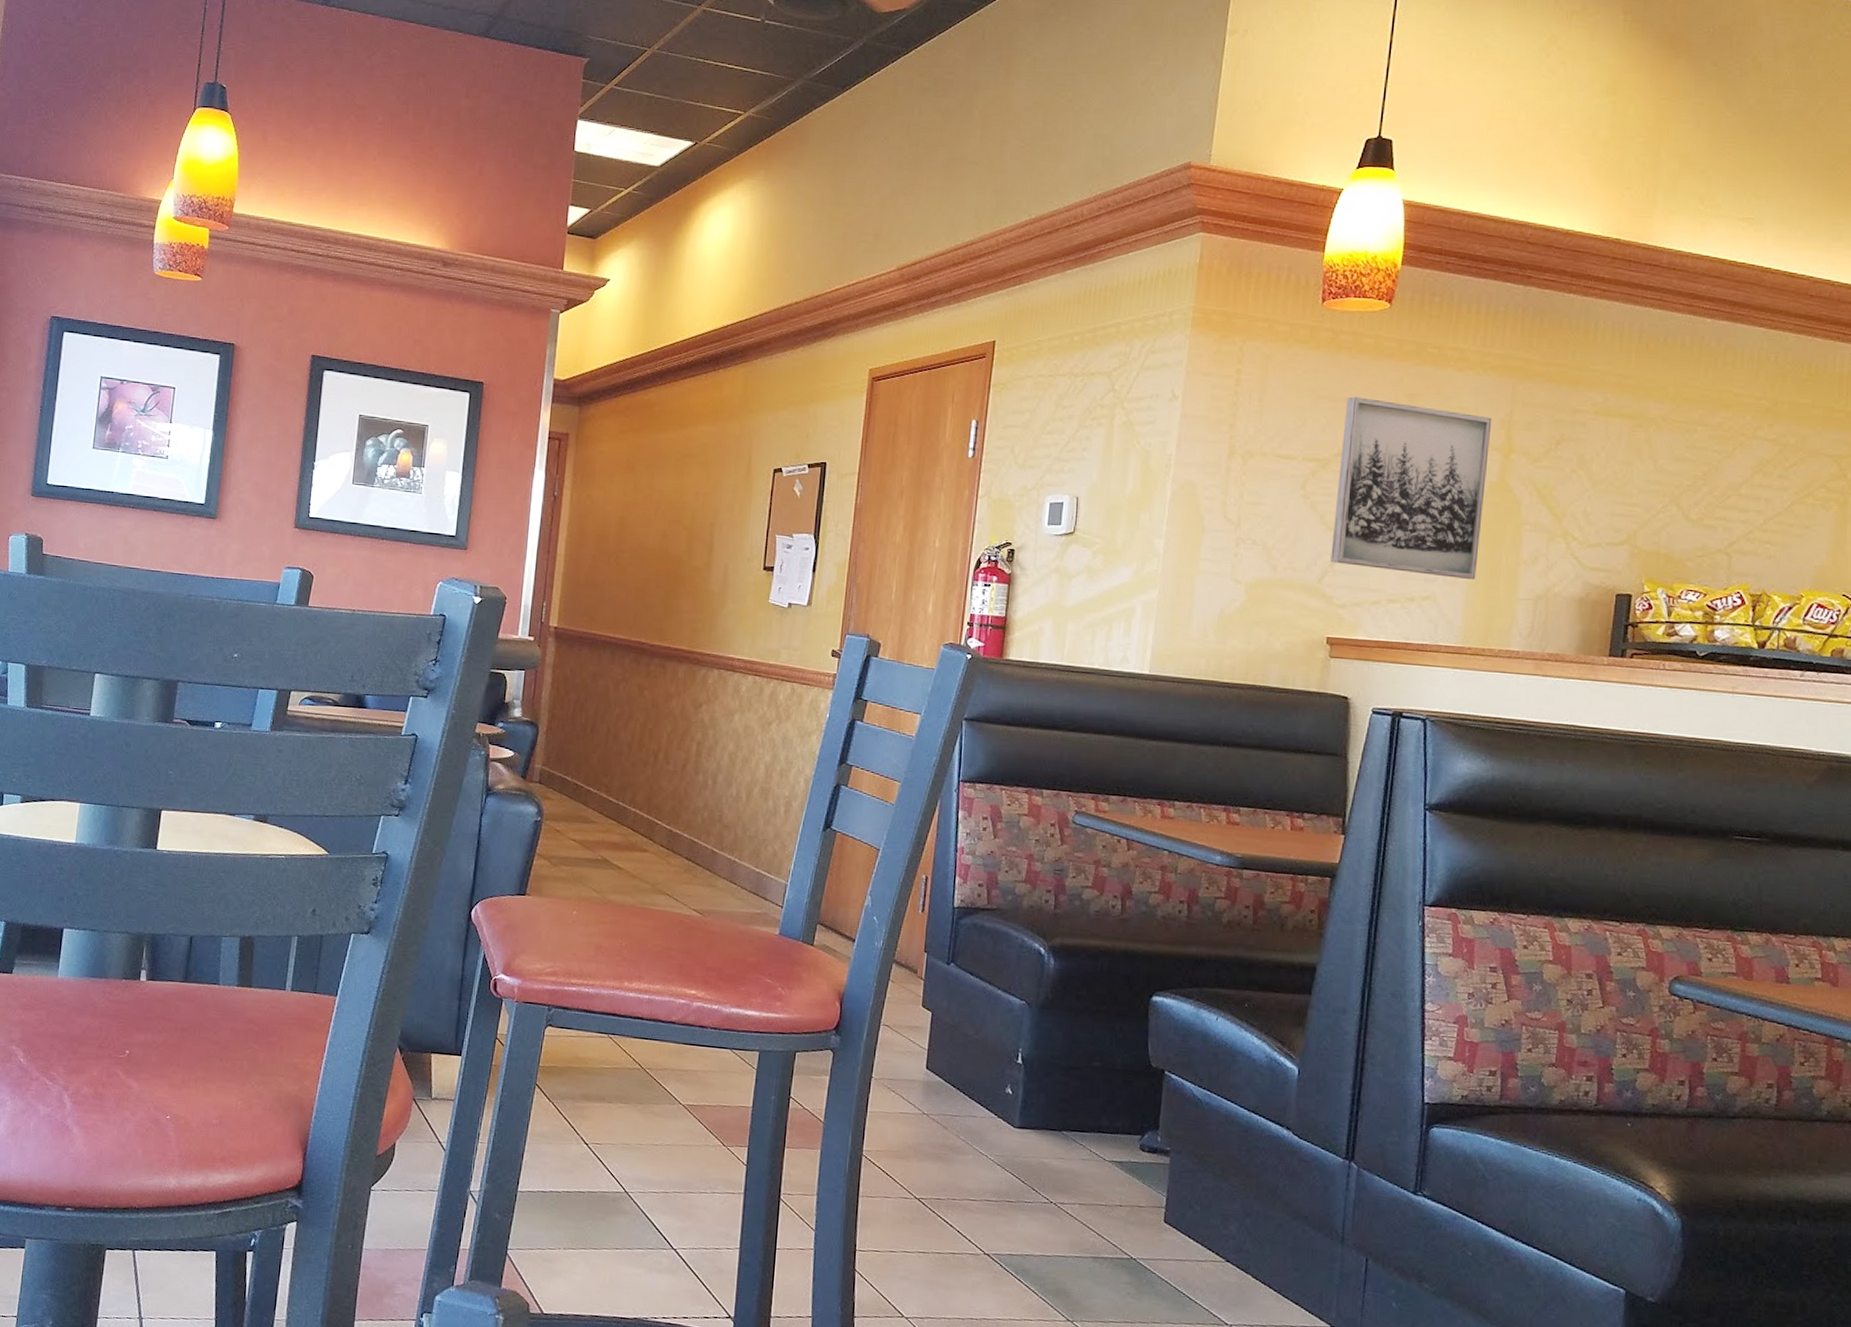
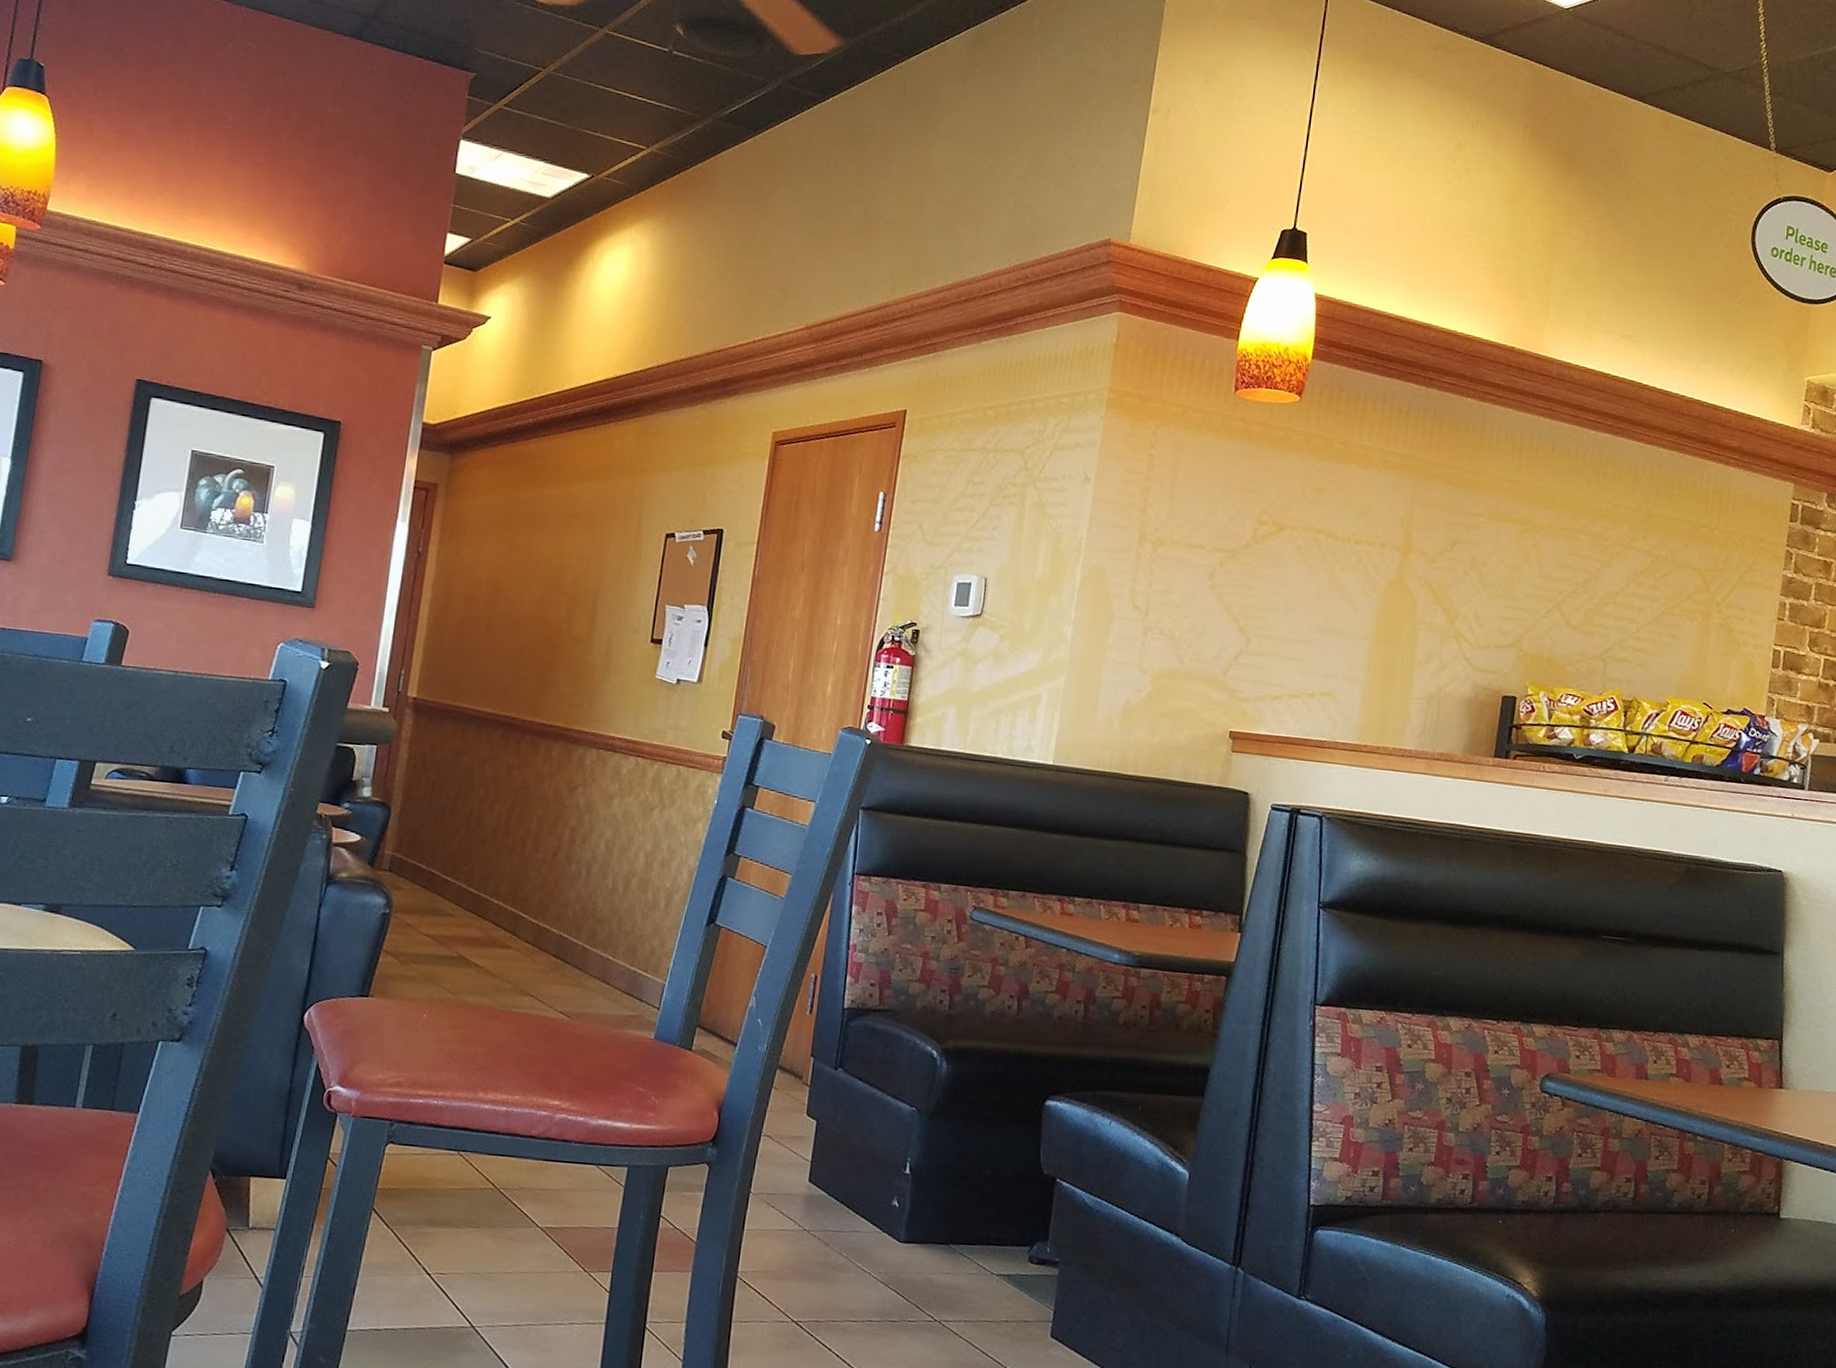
wall art: present [1330,396,1492,579] -> none [1235,488,1393,677]

